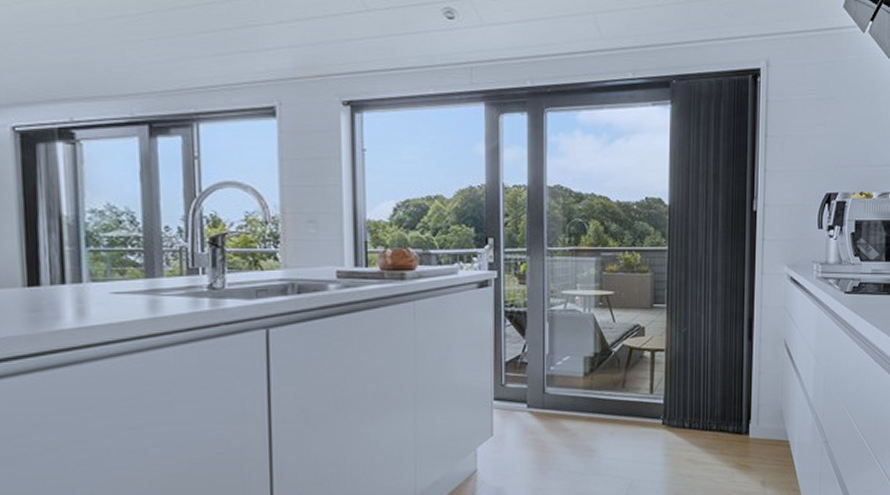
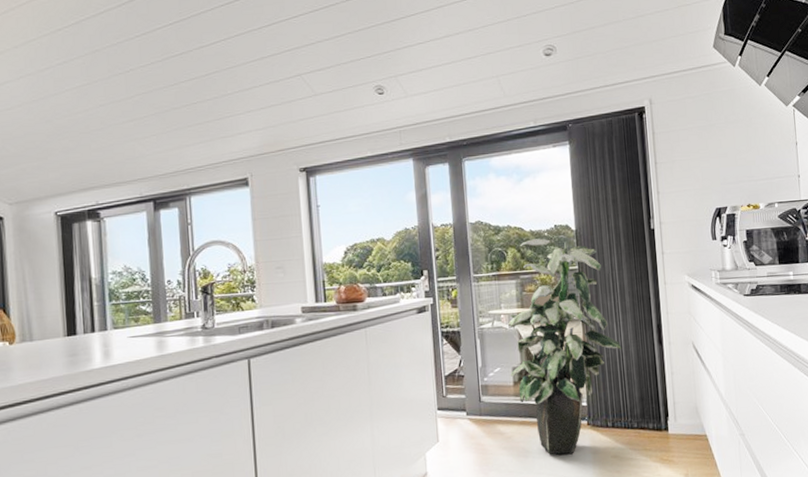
indoor plant: none [580,211,708,456] -> present [507,238,622,455]

